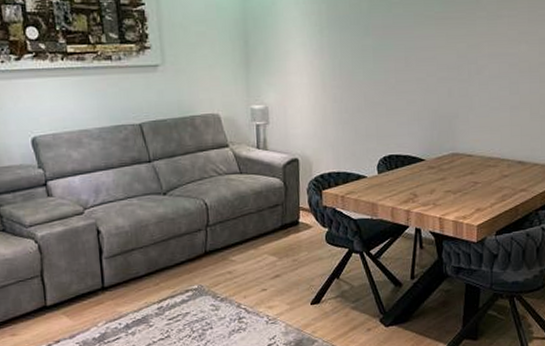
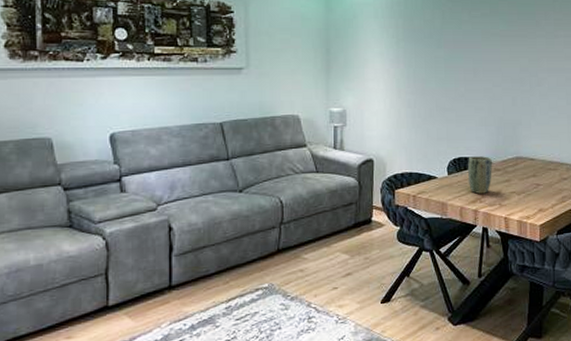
plant pot: none [399,153,426,193] -> present [467,156,492,194]

